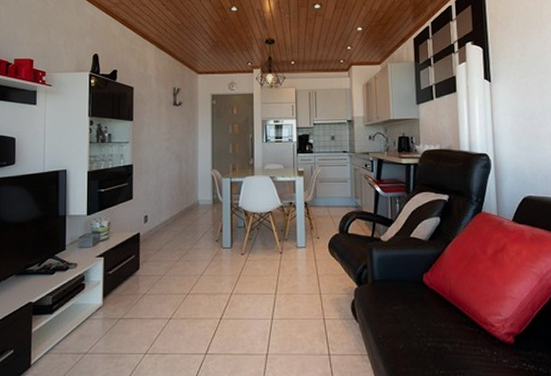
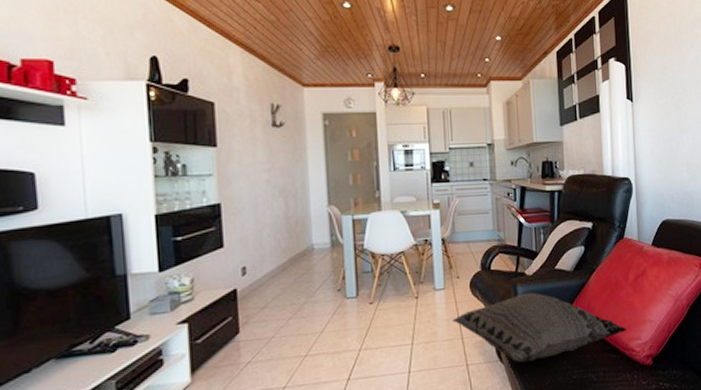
decorative pillow: none [311,257,485,323] -> present [452,292,627,363]

